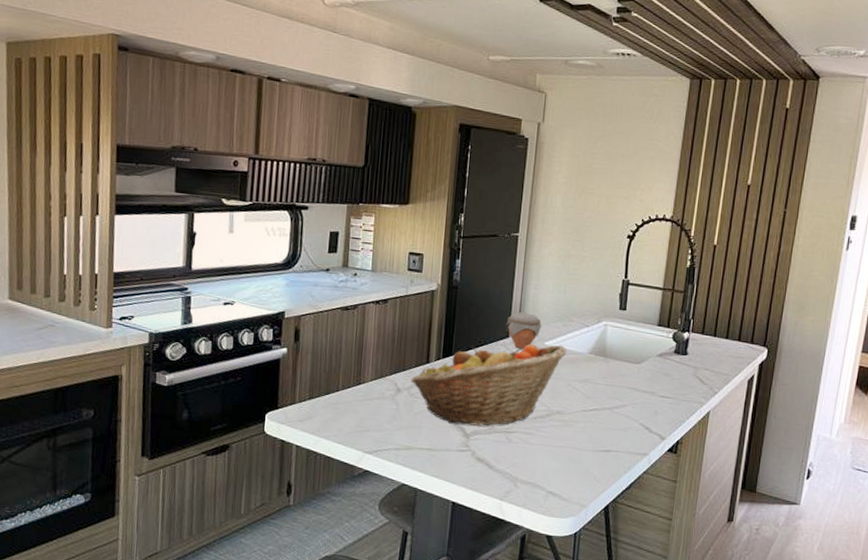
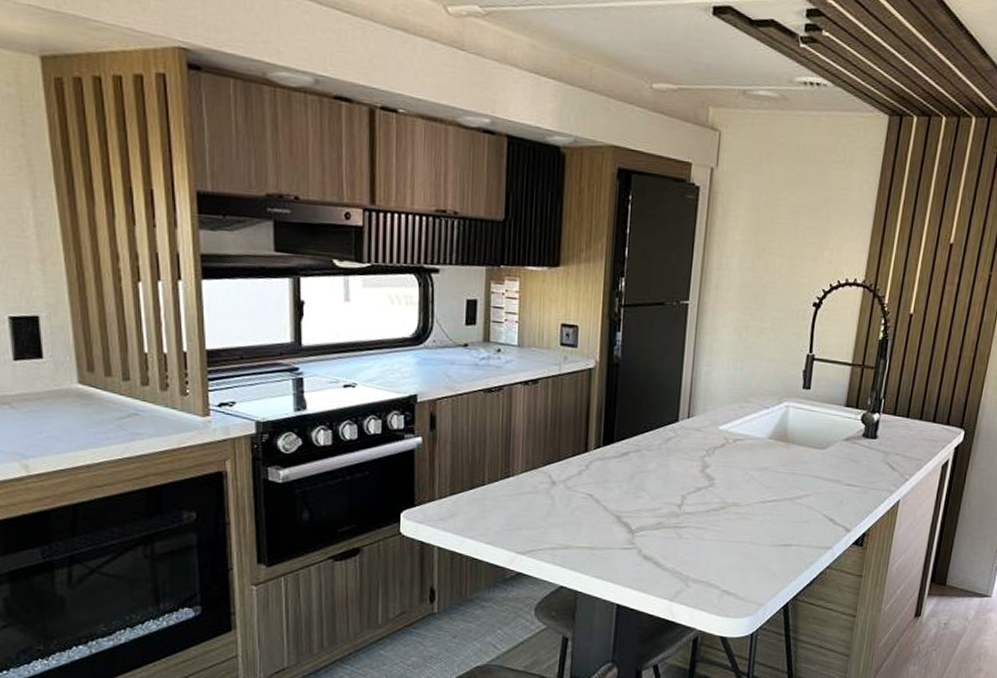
fruit basket: present [410,345,567,426] -> none [567,429,744,521]
jar: present [505,312,542,349] -> none [674,392,715,435]

